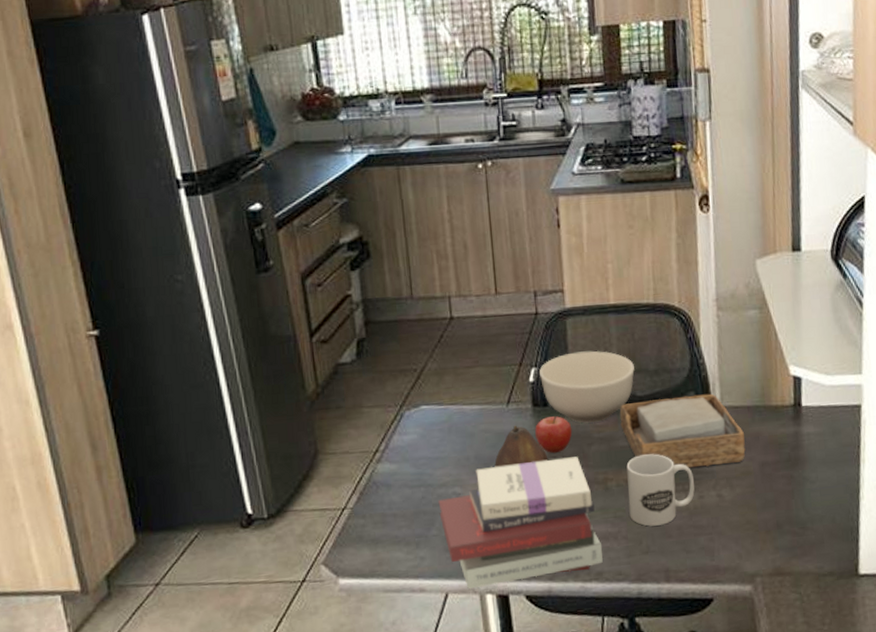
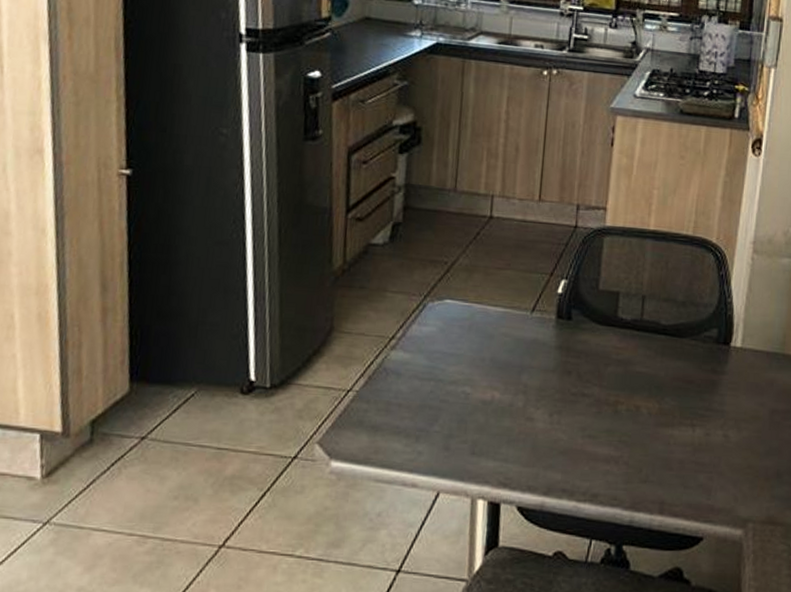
books: present [438,456,603,590] -> none [445,371,603,492]
fruit: present [494,425,548,468] -> none [509,333,563,375]
fruit: present [535,415,572,454] -> none [554,330,592,369]
bowl: present [538,351,635,424] -> none [568,271,663,345]
napkin holder: present [619,393,746,468] -> none [640,330,759,407]
mug: present [626,453,695,526] -> none [634,383,704,457]

